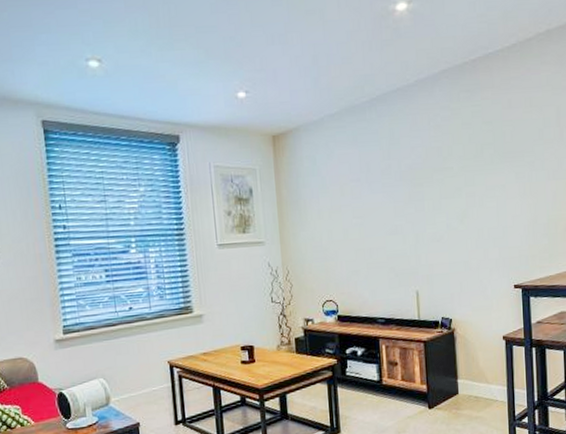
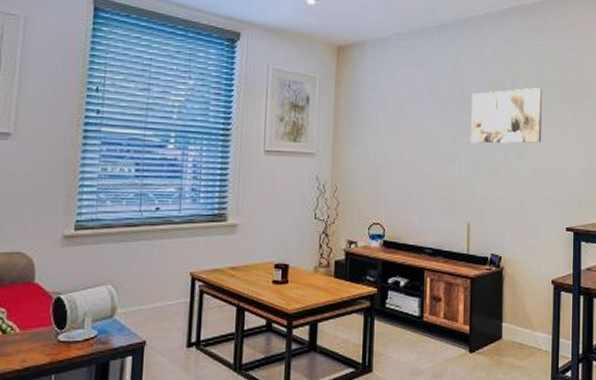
wall art: none [409,150,484,214] -> present [471,88,543,143]

